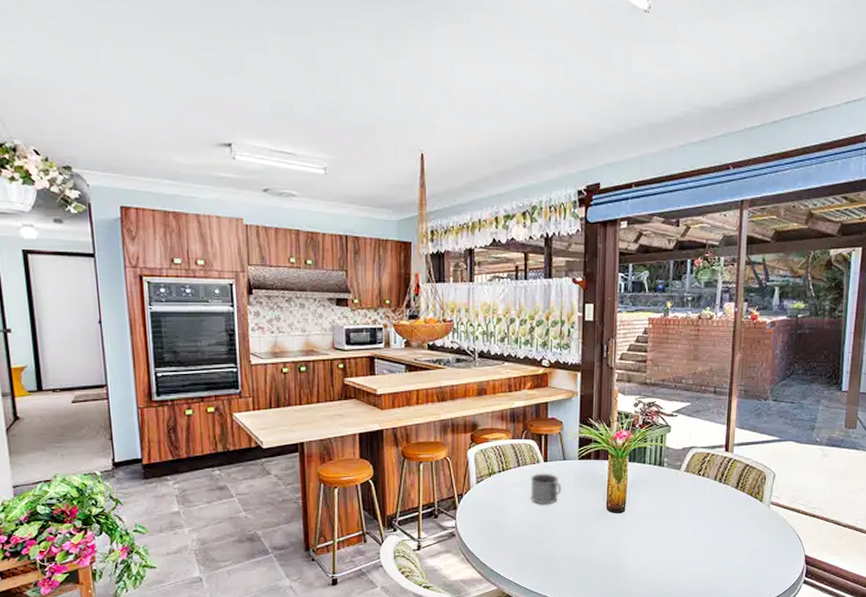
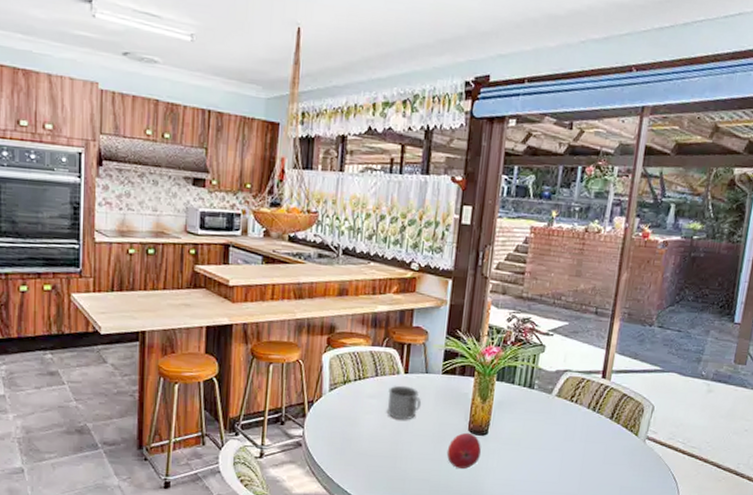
fruit: none [588,511,620,545] -> present [446,432,481,469]

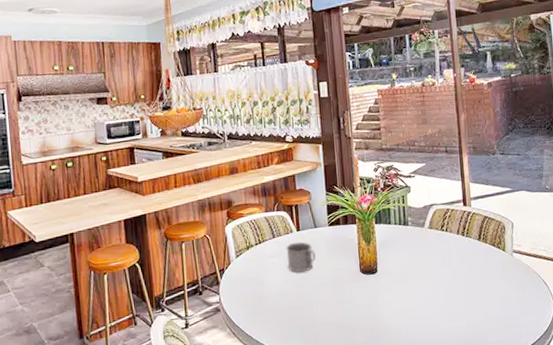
fruit: present [446,432,481,469] -> none [345,273,375,307]

